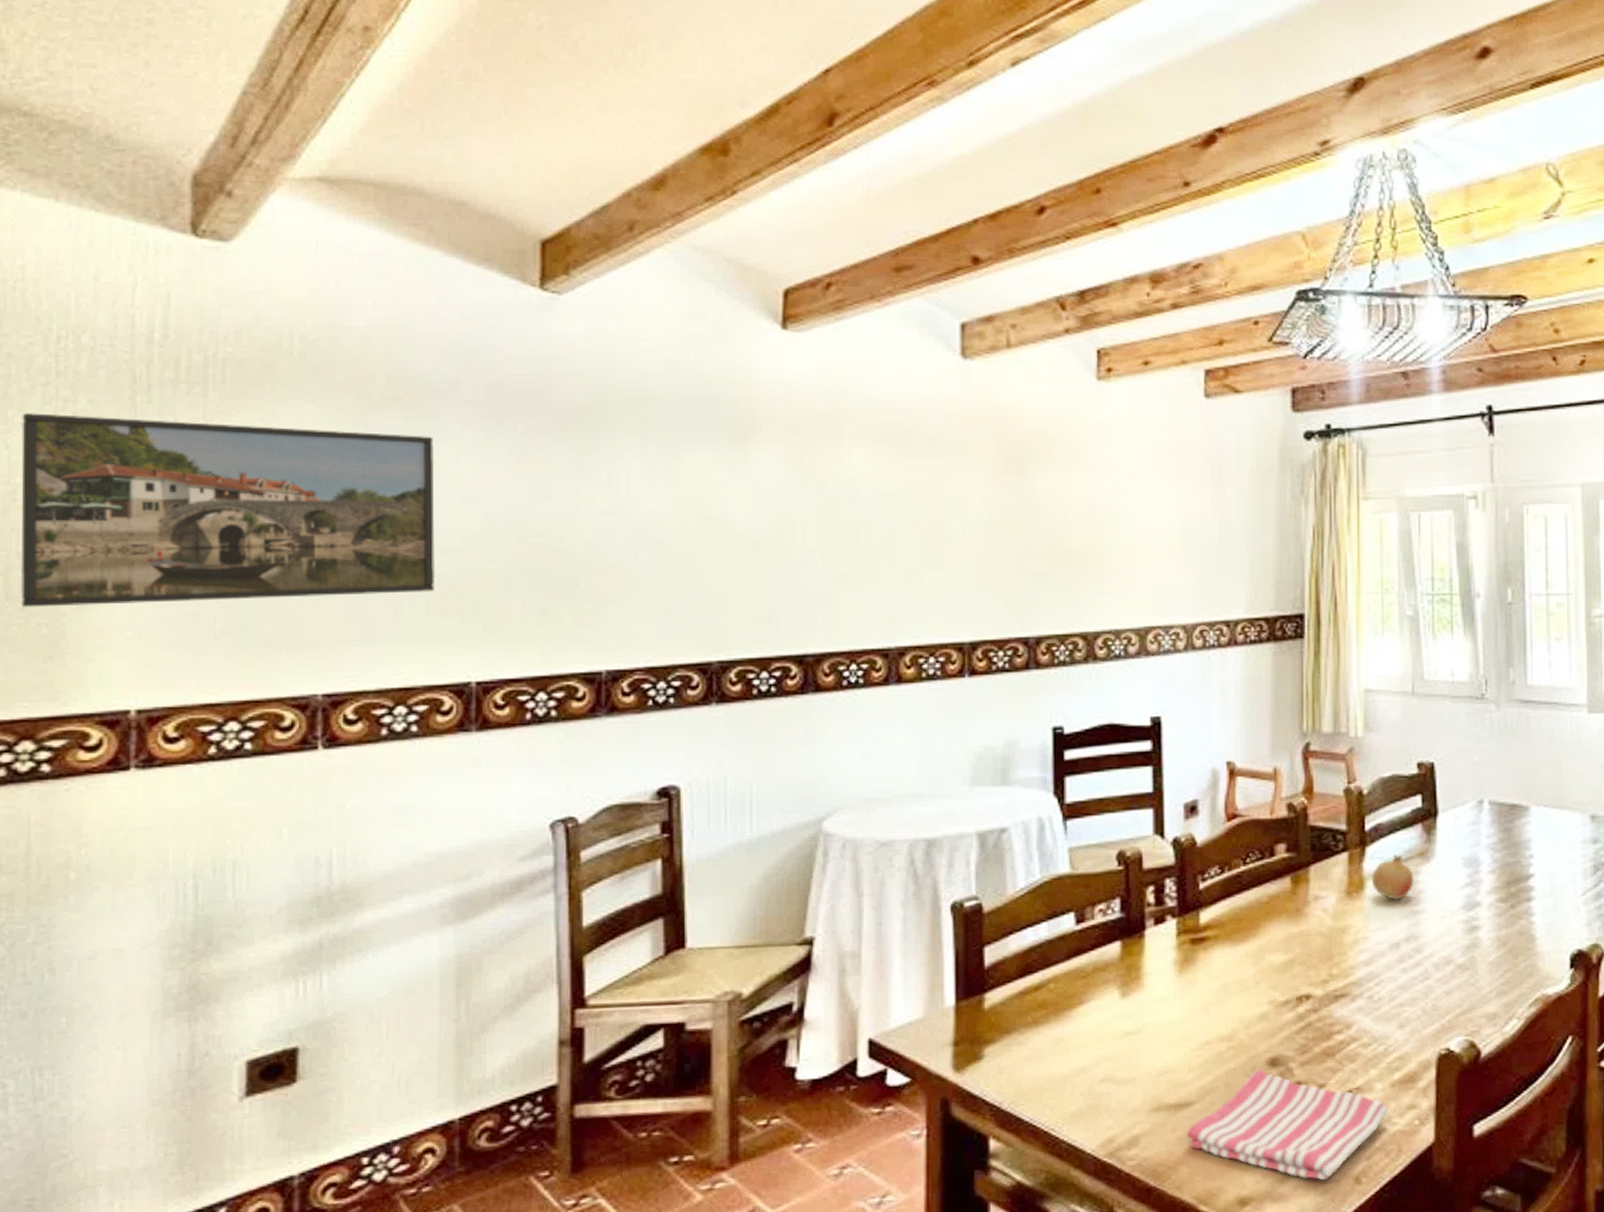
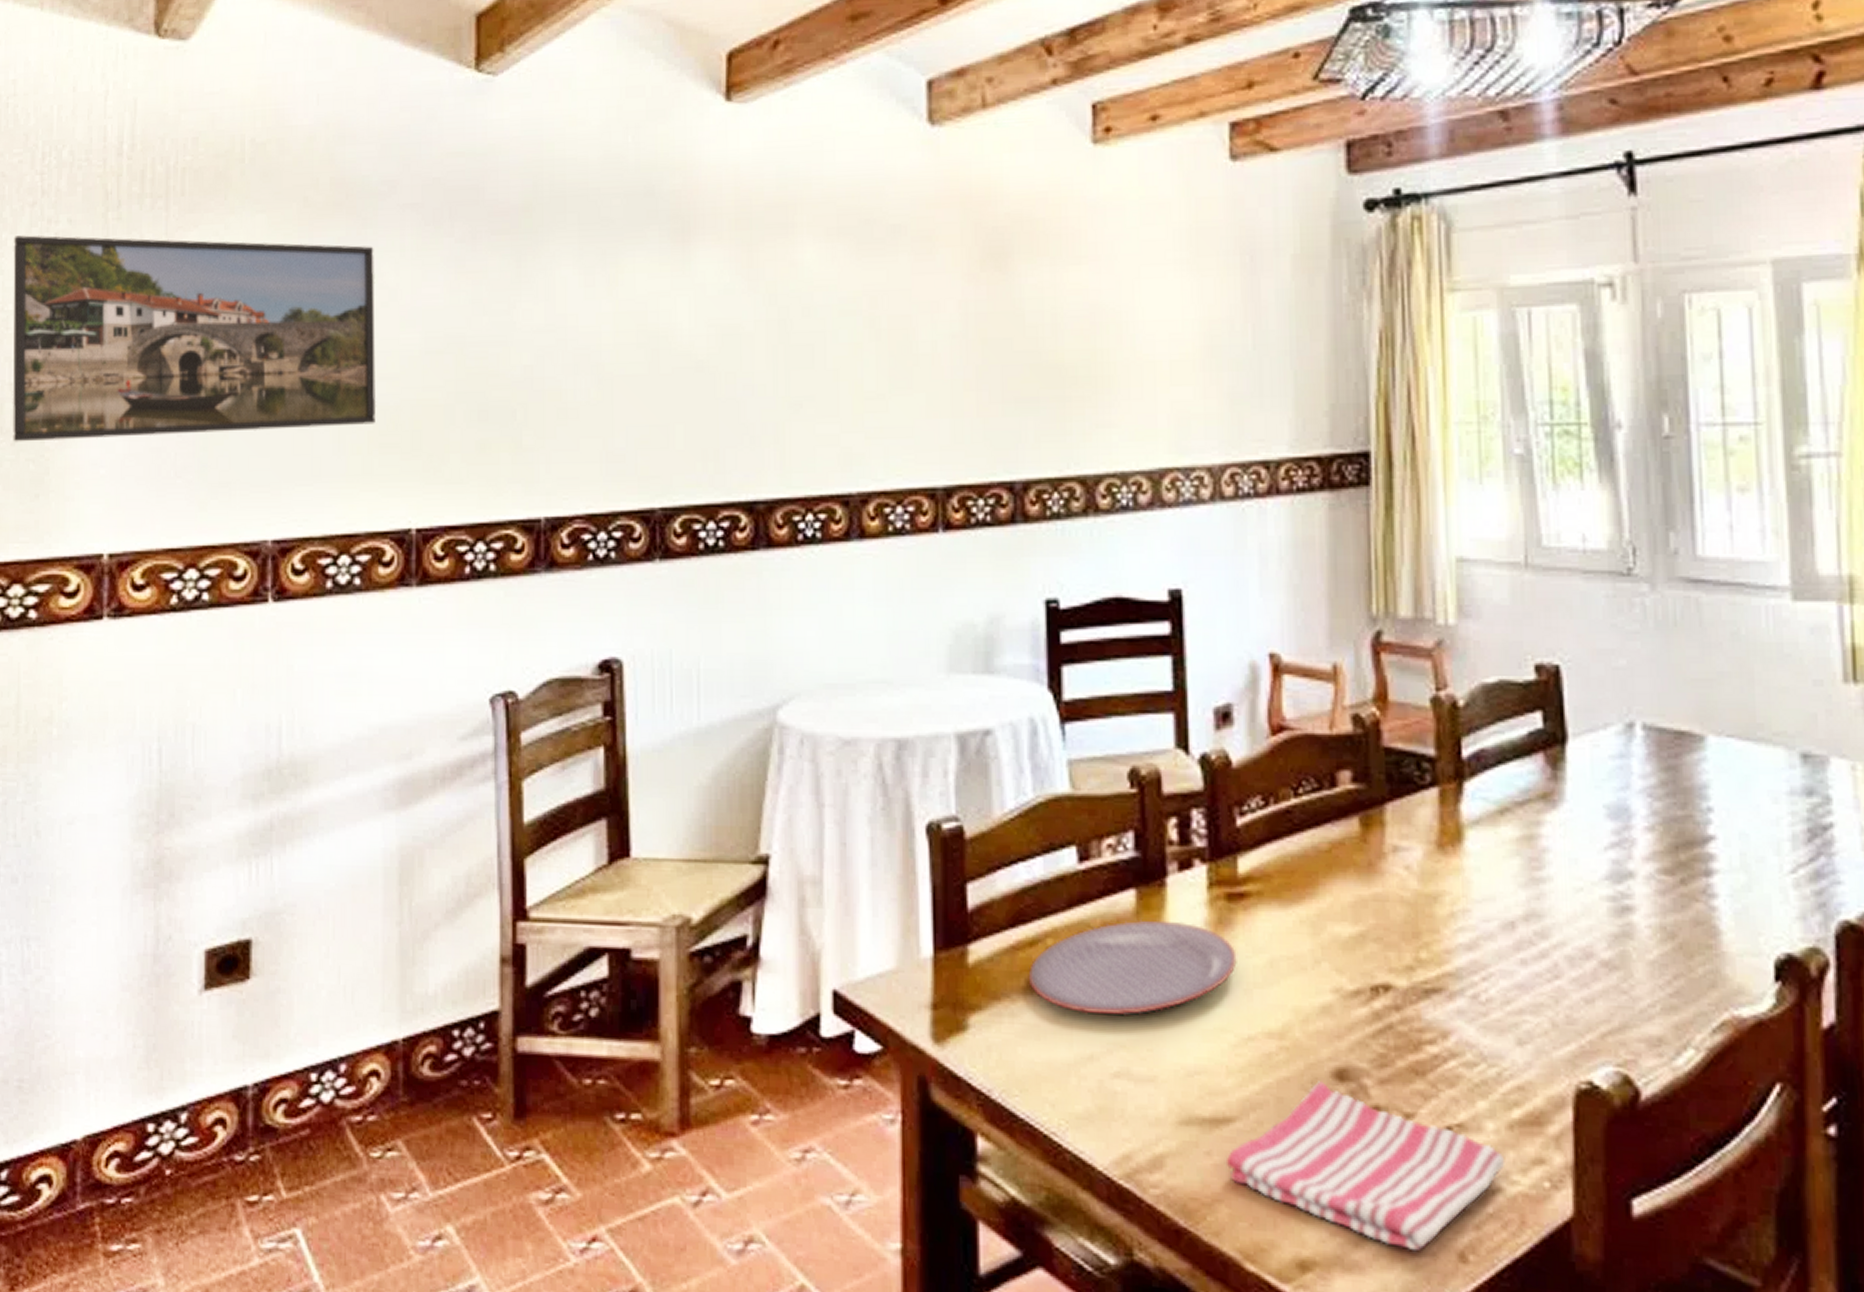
plate: none [1033,962,1198,1038] -> present [1028,919,1237,1015]
fruit: present [1371,854,1415,901] -> none [1472,795,1536,861]

